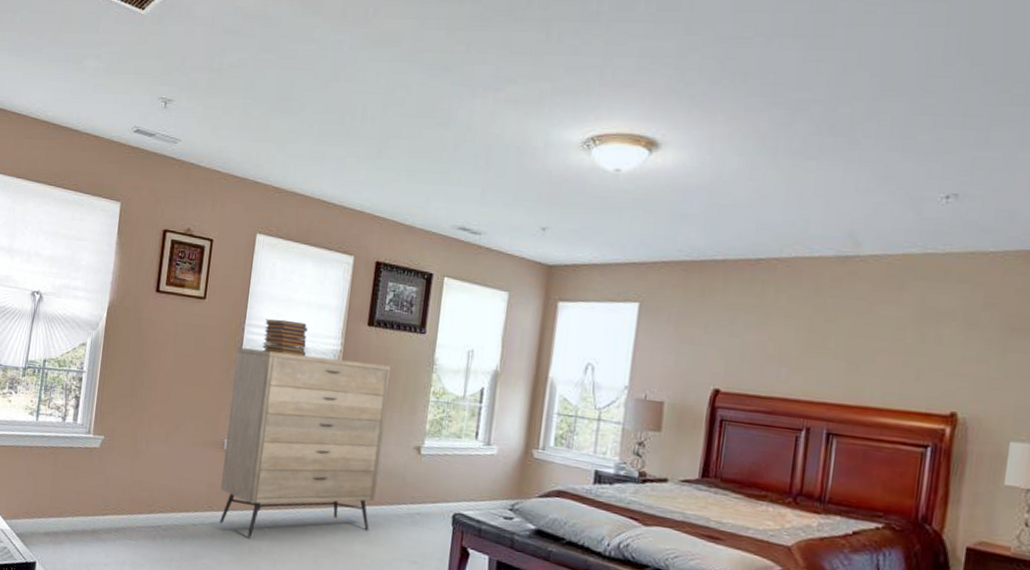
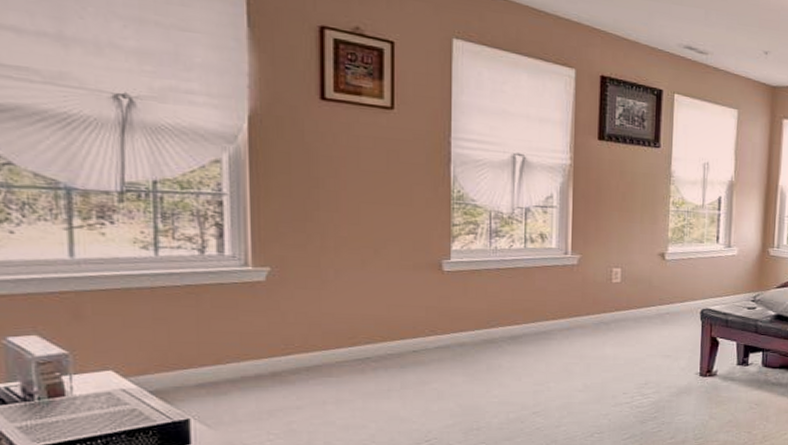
dresser: present [219,347,392,538] -> none [443,163,628,356]
book stack: present [262,319,307,357] -> none [476,132,530,172]

